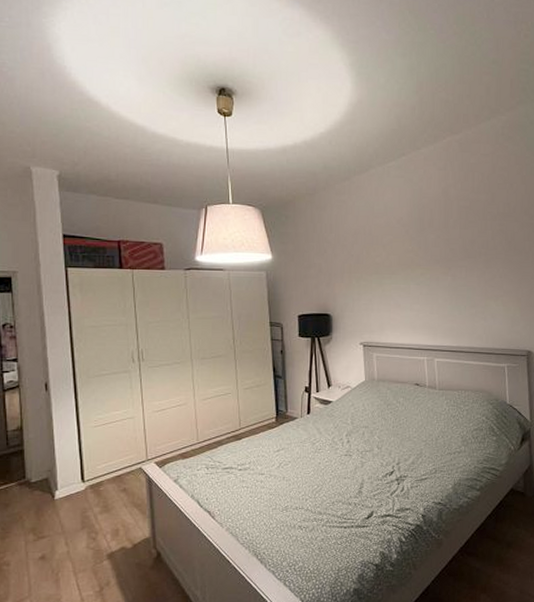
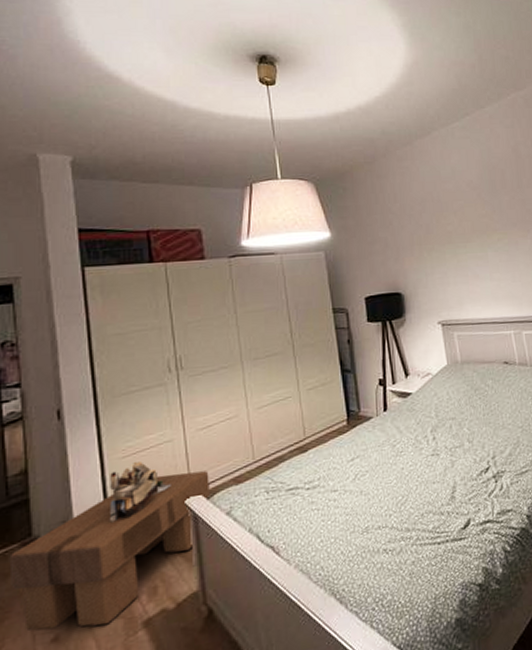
footstool: none [9,444,162,553] -> present [9,471,210,631]
ruined building: none [84,432,131,476] -> present [110,462,171,522]

